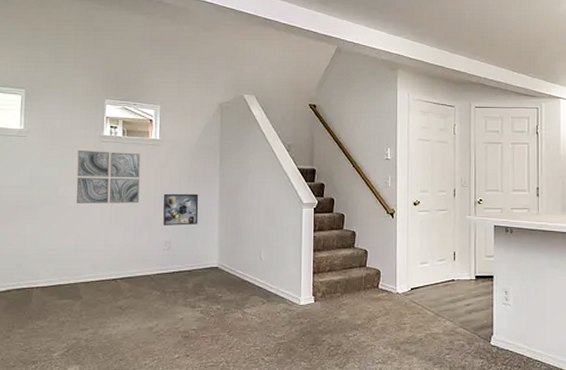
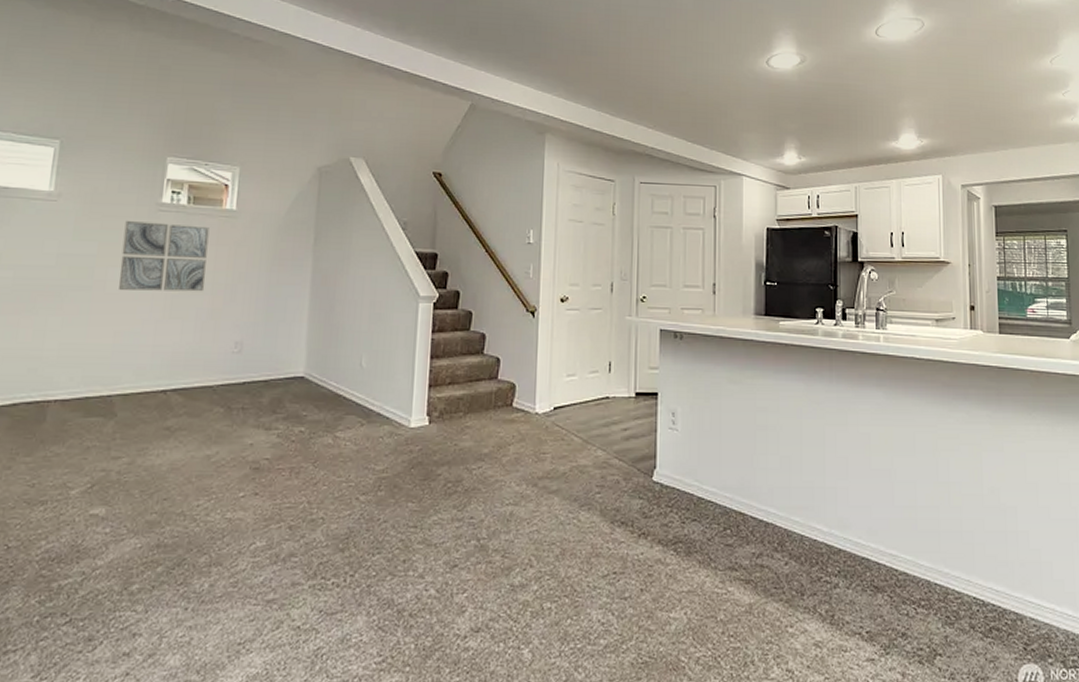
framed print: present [163,193,199,226] -> none [234,279,284,322]

